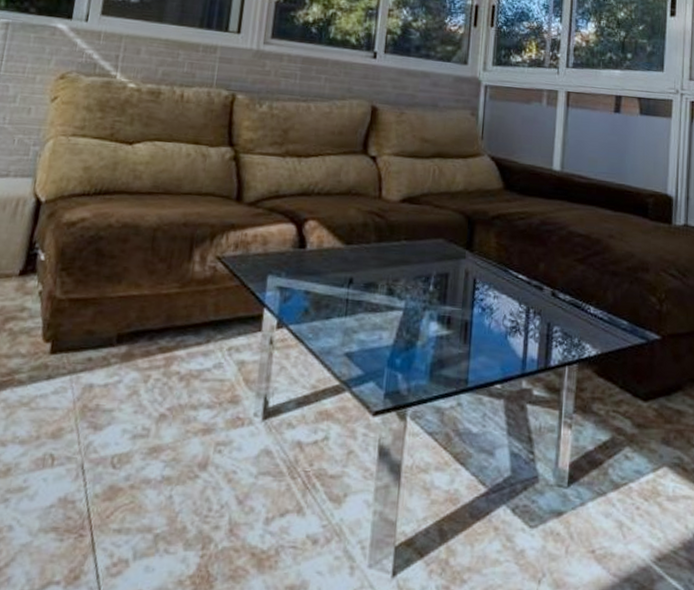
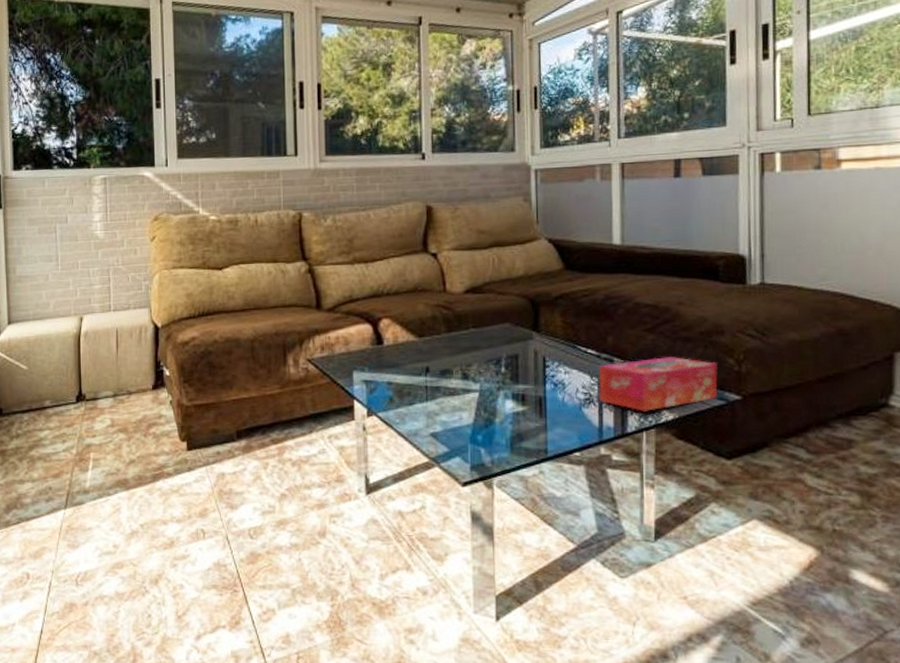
tissue box: none [525,289,641,345] -> present [598,357,718,411]

